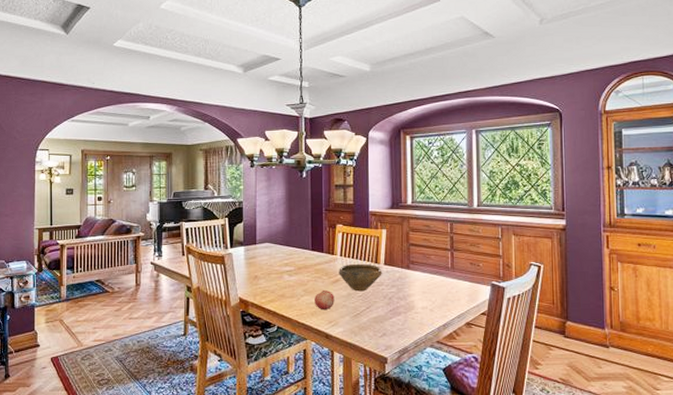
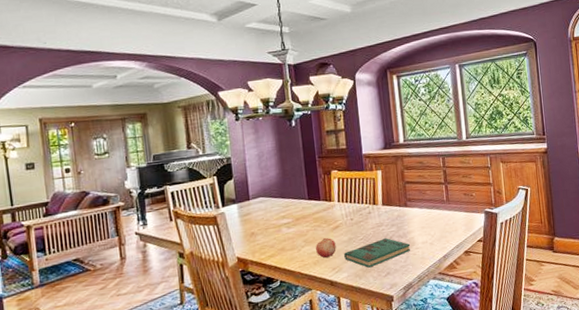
bowl: present [339,263,382,292] -> none [337,206,381,235]
book: none [342,297,410,326] -> present [344,237,411,268]

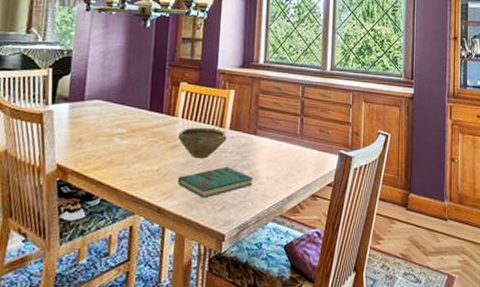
fruit: present [316,237,336,258] -> none [148,156,171,180]
bowl: none [337,206,381,235] -> present [178,127,227,159]

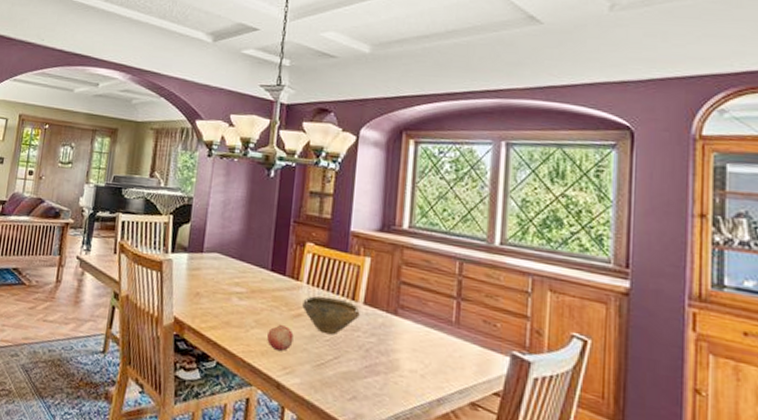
fruit: none [148,156,171,180] -> present [267,324,294,352]
book: present [178,166,253,198] -> none [301,347,392,382]

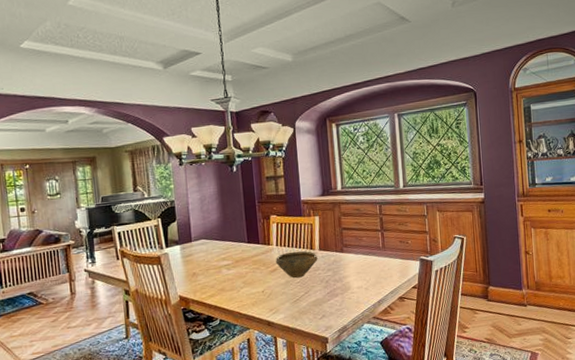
fruit: present [267,324,294,352] -> none [254,279,274,300]

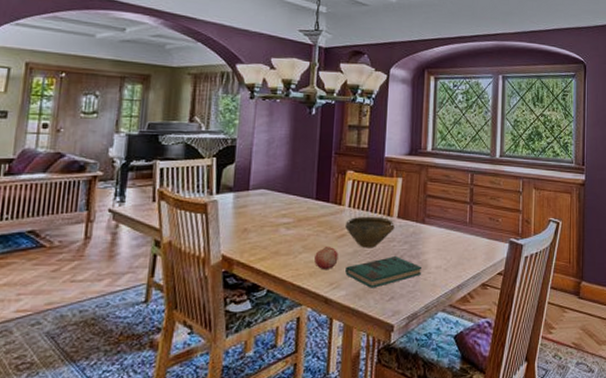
fruit: none [254,279,274,300] -> present [314,246,338,271]
book: none [281,281,346,310] -> present [345,255,422,288]

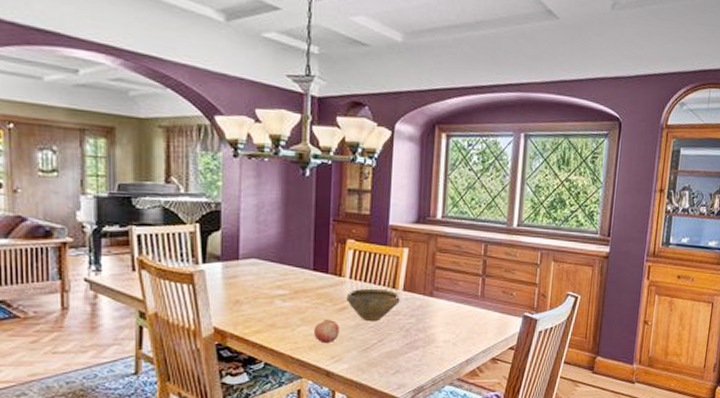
book: present [345,255,422,288] -> none [347,329,429,362]

